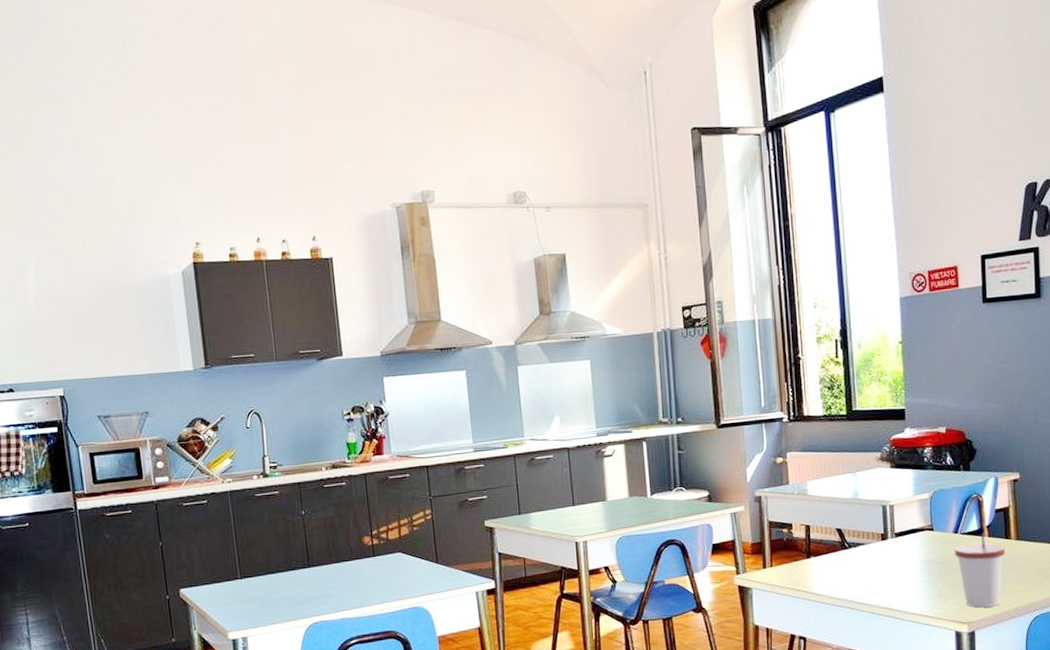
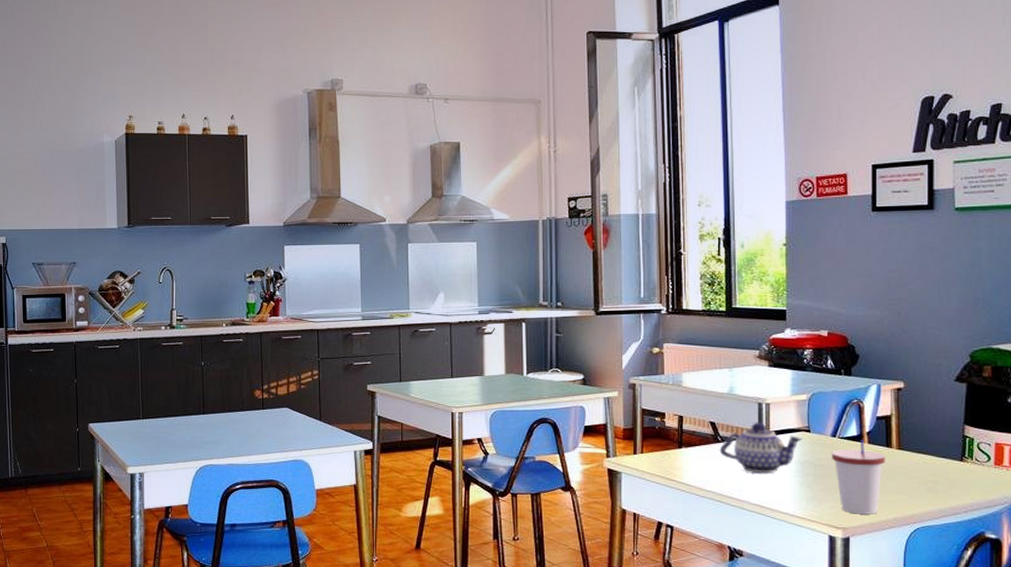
teapot: none [847,524,927,577] -> present [719,422,803,474]

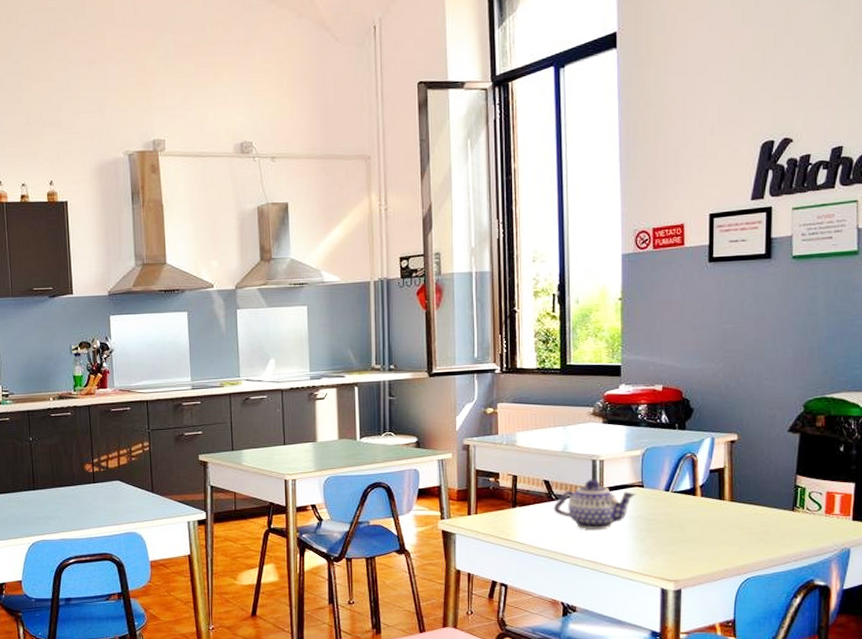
cup: present [831,439,885,515] -> none [664,492,718,567]

